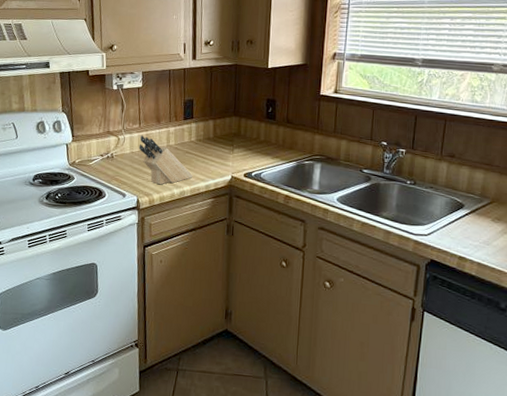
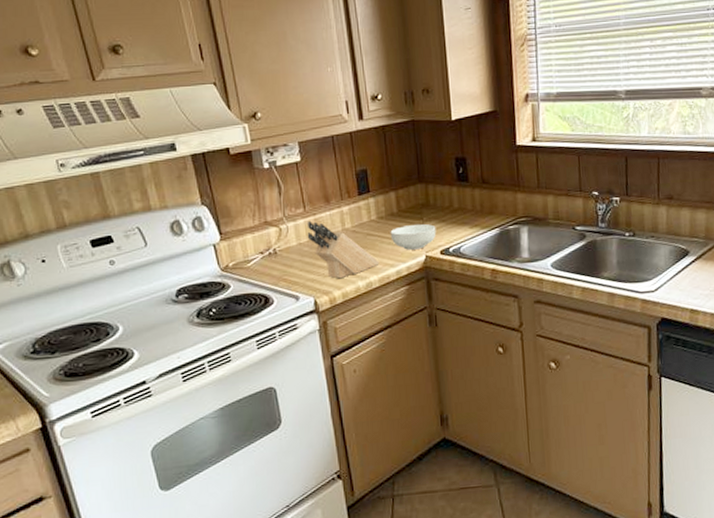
cereal bowl: none [205,149,243,170] -> present [390,224,437,250]

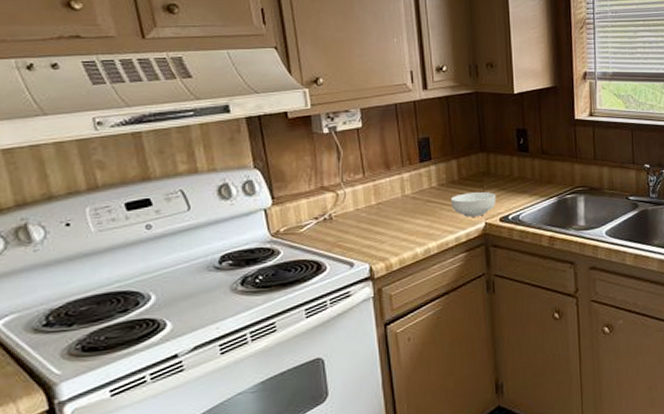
knife block: present [307,221,380,279] -> none [365,187,439,245]

